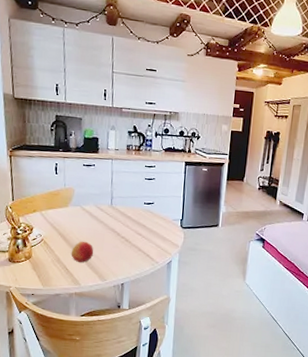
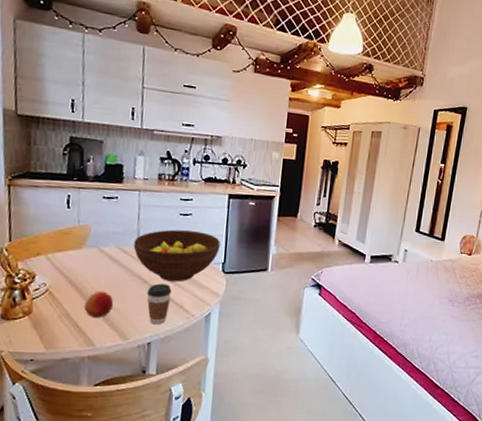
fruit bowl: none [108,191,179,235] -> present [133,229,220,282]
coffee cup: none [120,236,140,270] -> present [147,283,172,325]

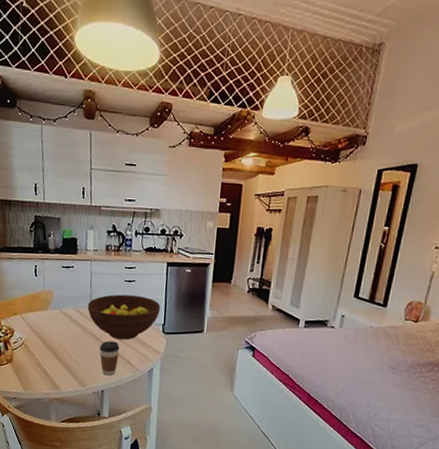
apple: present [84,290,114,319] -> none [51,345,74,368]

